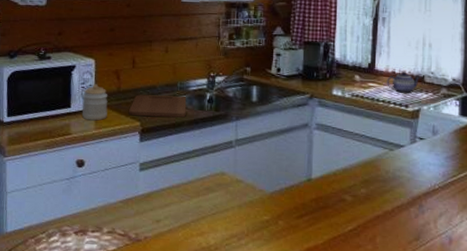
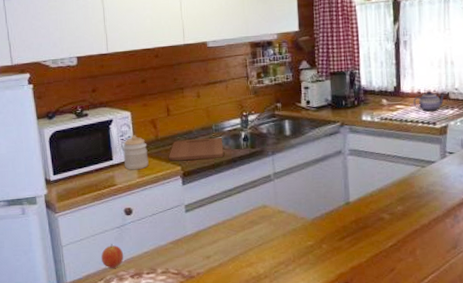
fruit: none [45,195,70,223] -> present [100,243,124,269]

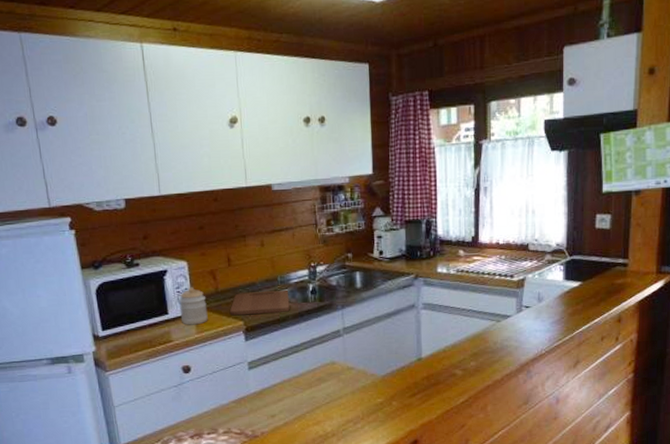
fruit: present [100,243,124,269] -> none [157,403,183,430]
teapot: present [413,91,445,112] -> none [491,242,525,264]

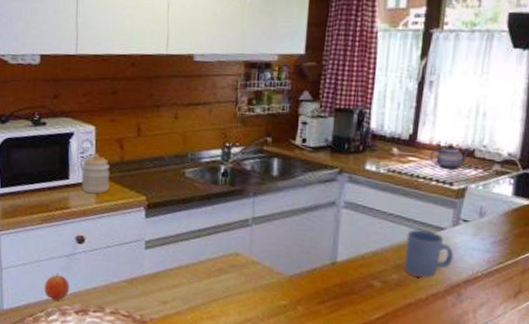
fruit: none [157,403,183,430] -> present [43,273,70,302]
cutting board: present [230,289,290,316] -> none [133,166,198,192]
mug: none [479,319,521,363] -> present [405,229,454,279]
teapot: none [491,242,525,264] -> present [429,145,470,170]

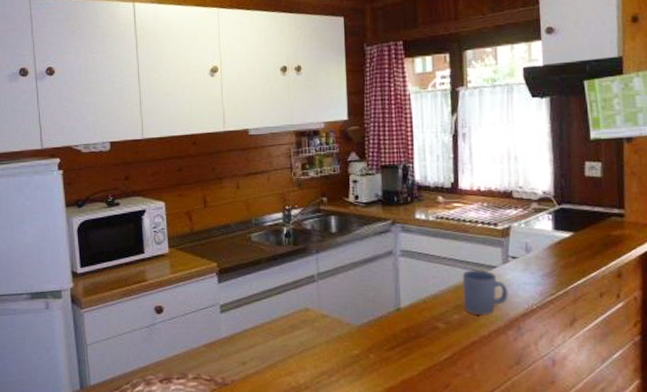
fruit: present [43,273,70,302] -> none [127,344,153,373]
jar: present [81,153,111,194] -> none [155,227,182,265]
teapot: present [429,145,470,170] -> none [472,189,508,211]

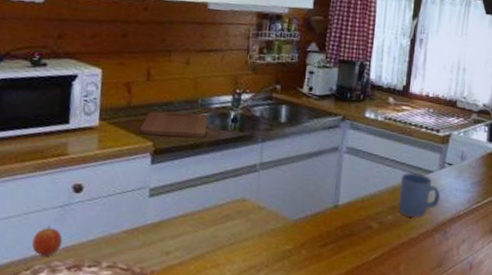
fruit: none [127,344,153,373] -> present [31,225,63,258]
cutting board: none [204,232,264,257] -> present [140,111,208,138]

